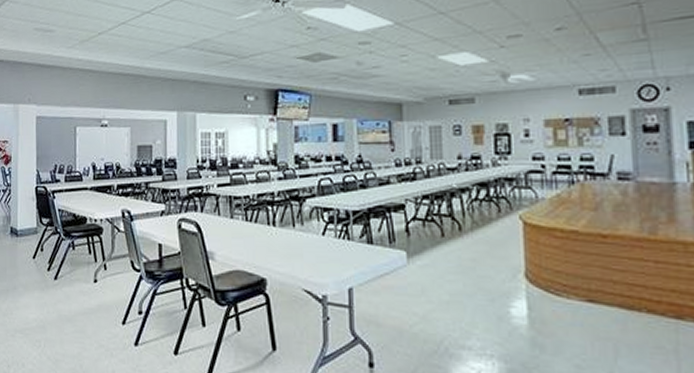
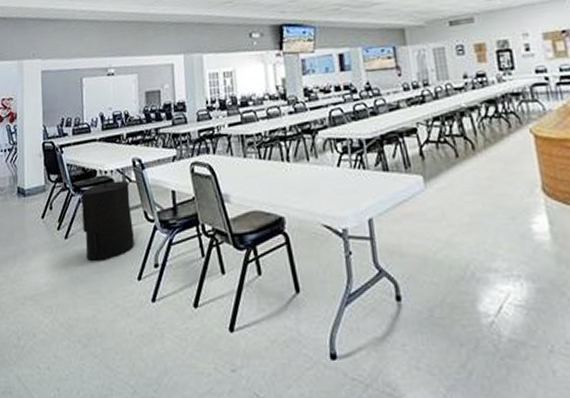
trash can: none [71,230,120,304] -> present [81,180,134,262]

